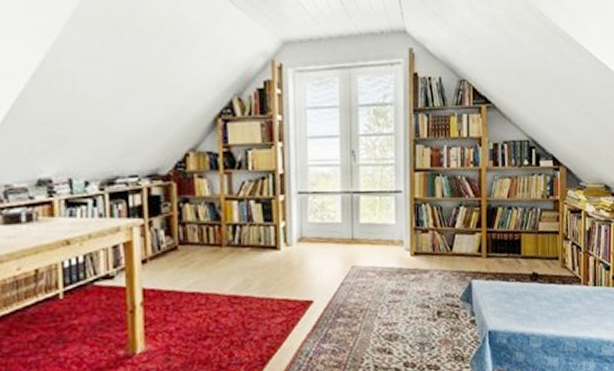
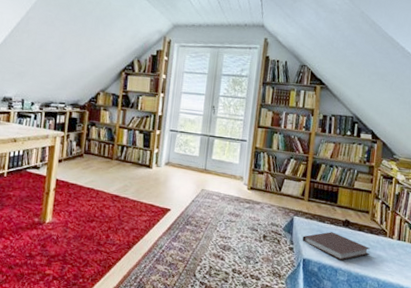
notebook: none [485,291,564,324] -> present [302,232,370,261]

